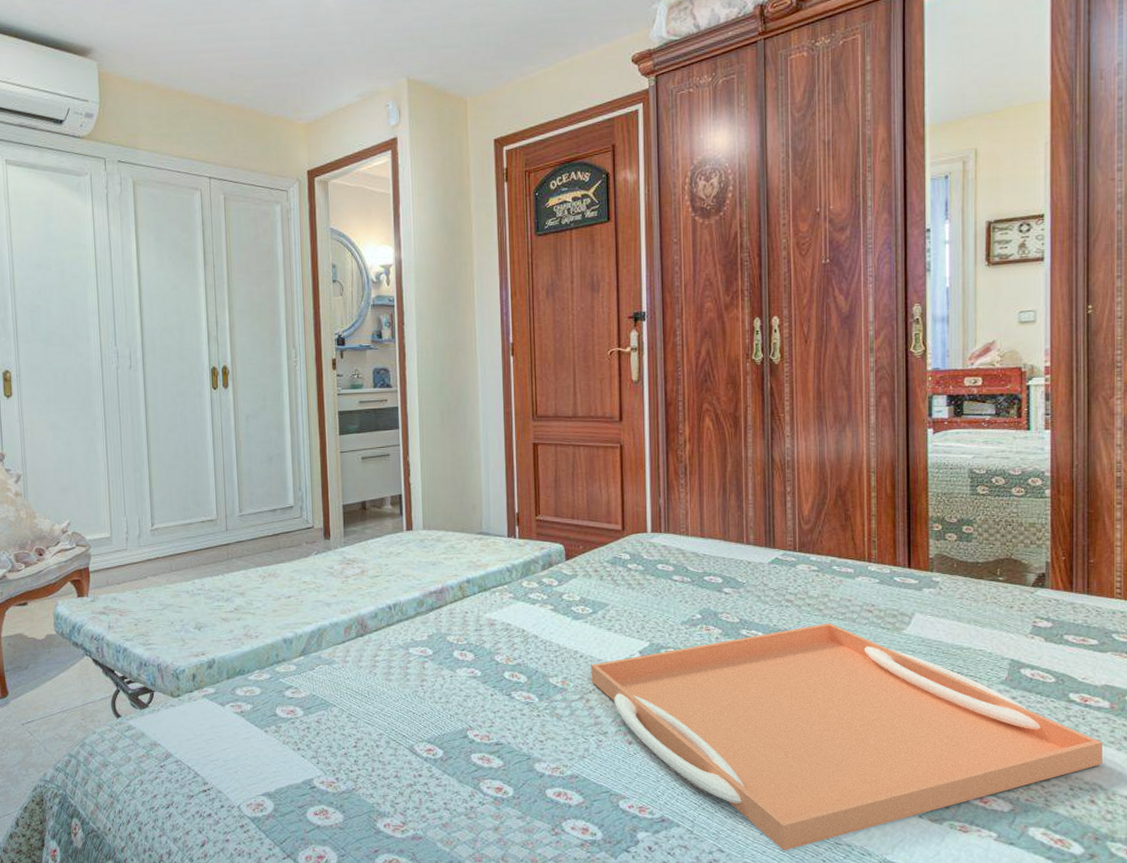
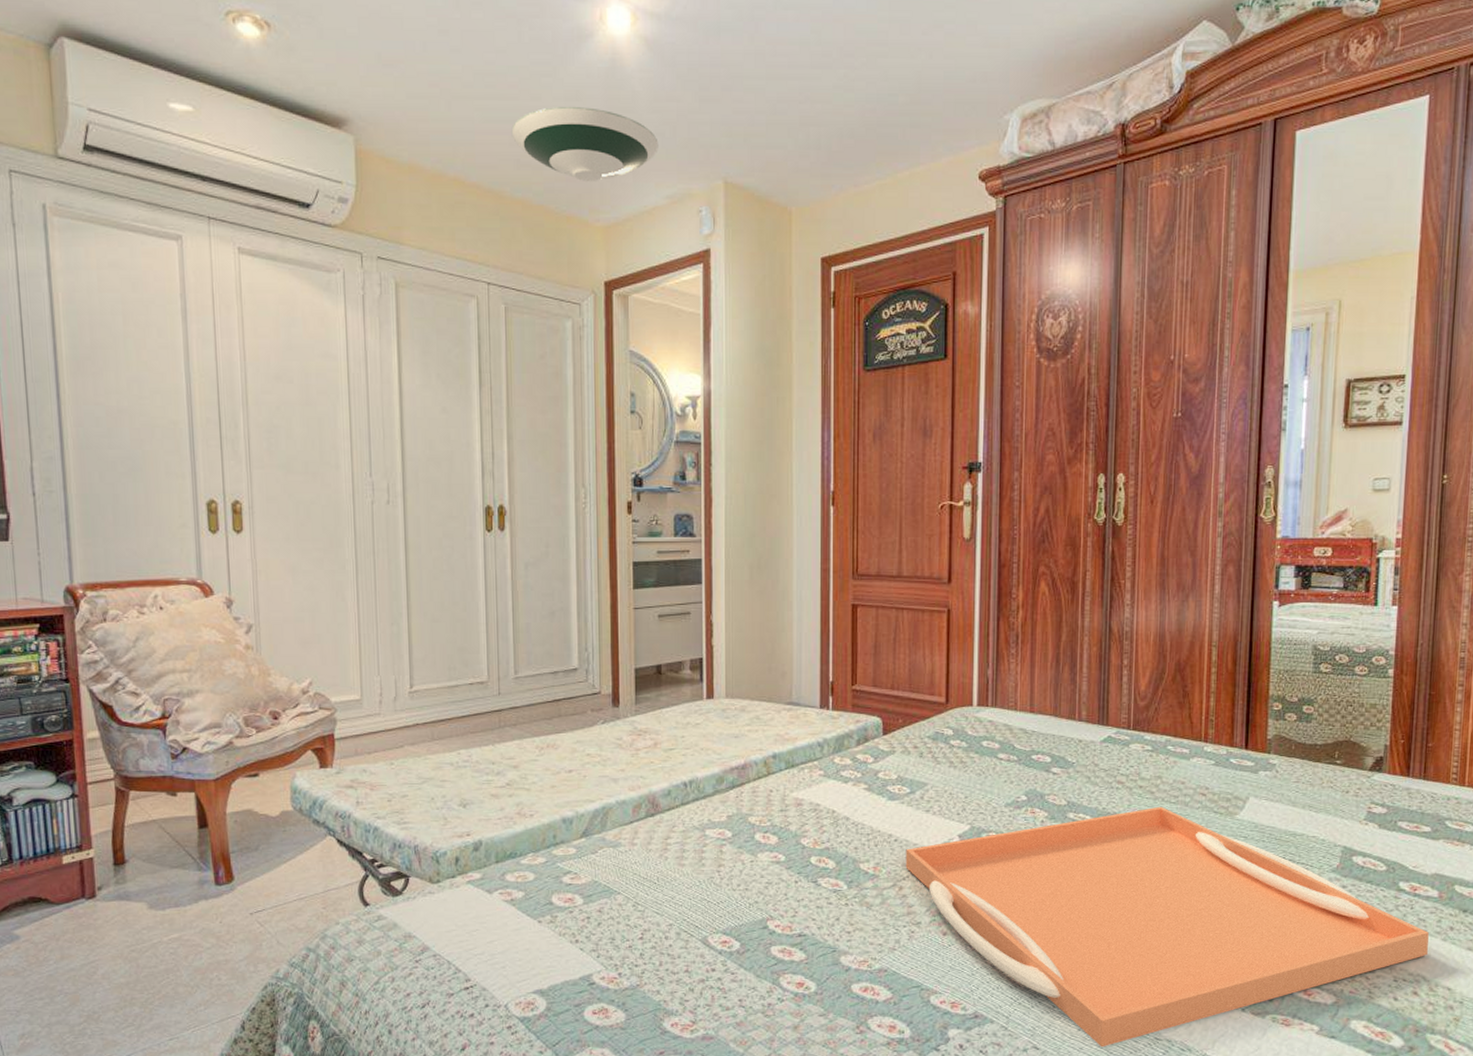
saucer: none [226,24,350,88] -> present [511,107,659,182]

